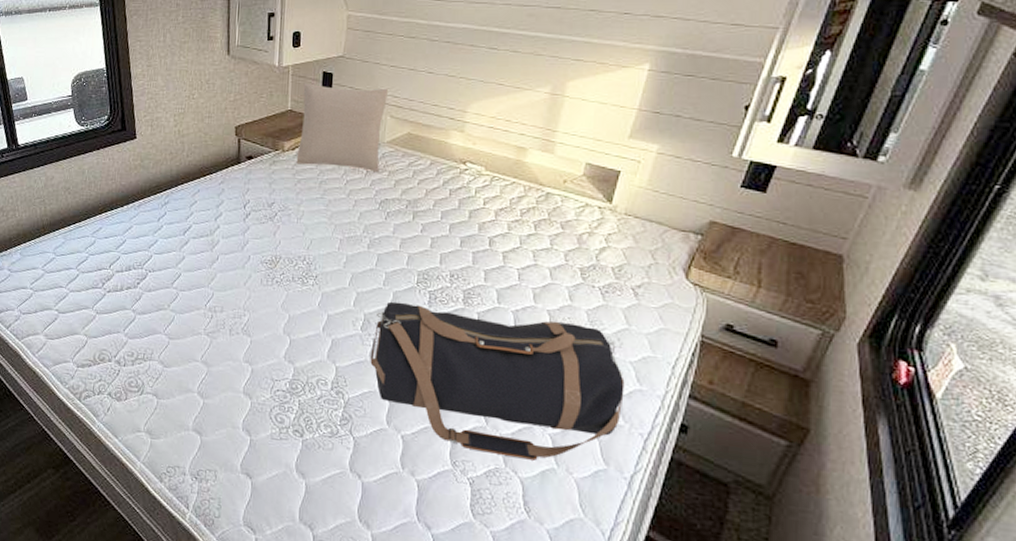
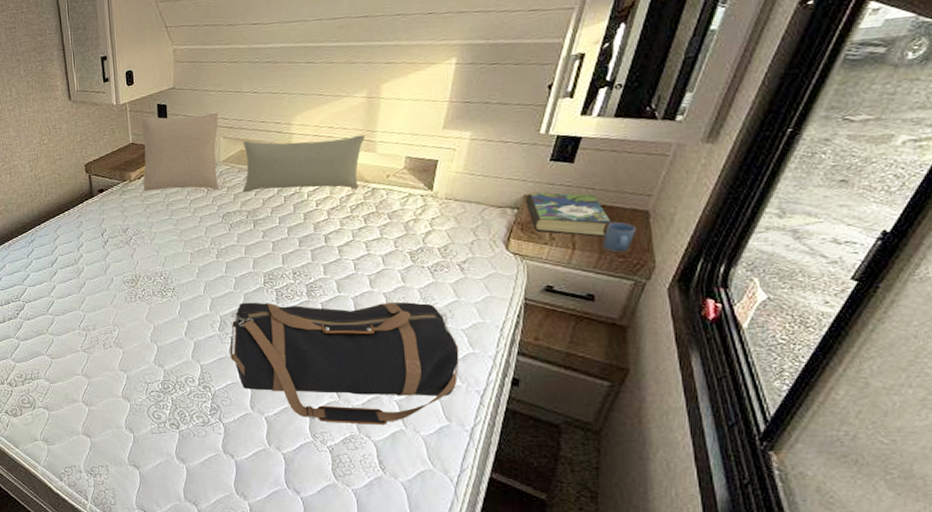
pillow: none [405,124,544,191] -> present [242,134,365,193]
book: none [711,219,802,277] -> present [525,192,611,237]
mug: none [790,262,829,298] -> present [602,221,637,253]

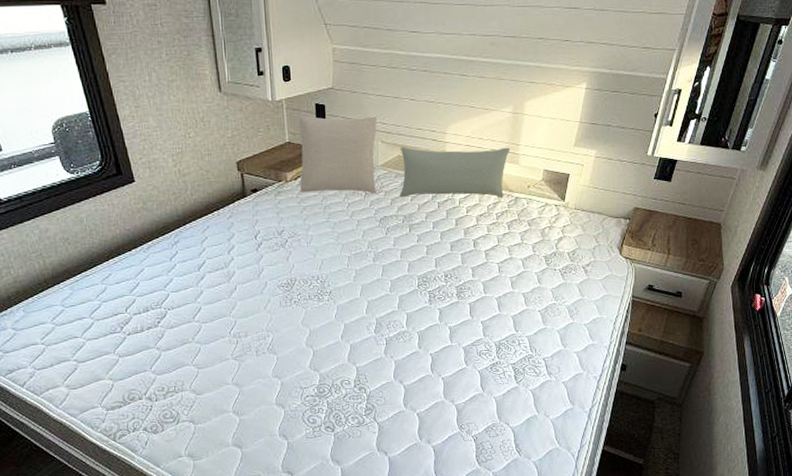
duffel bag: present [229,301,459,425] -> none [385,301,582,414]
book: present [525,192,611,237] -> none [635,205,695,244]
mug: present [602,221,637,253] -> none [688,231,713,258]

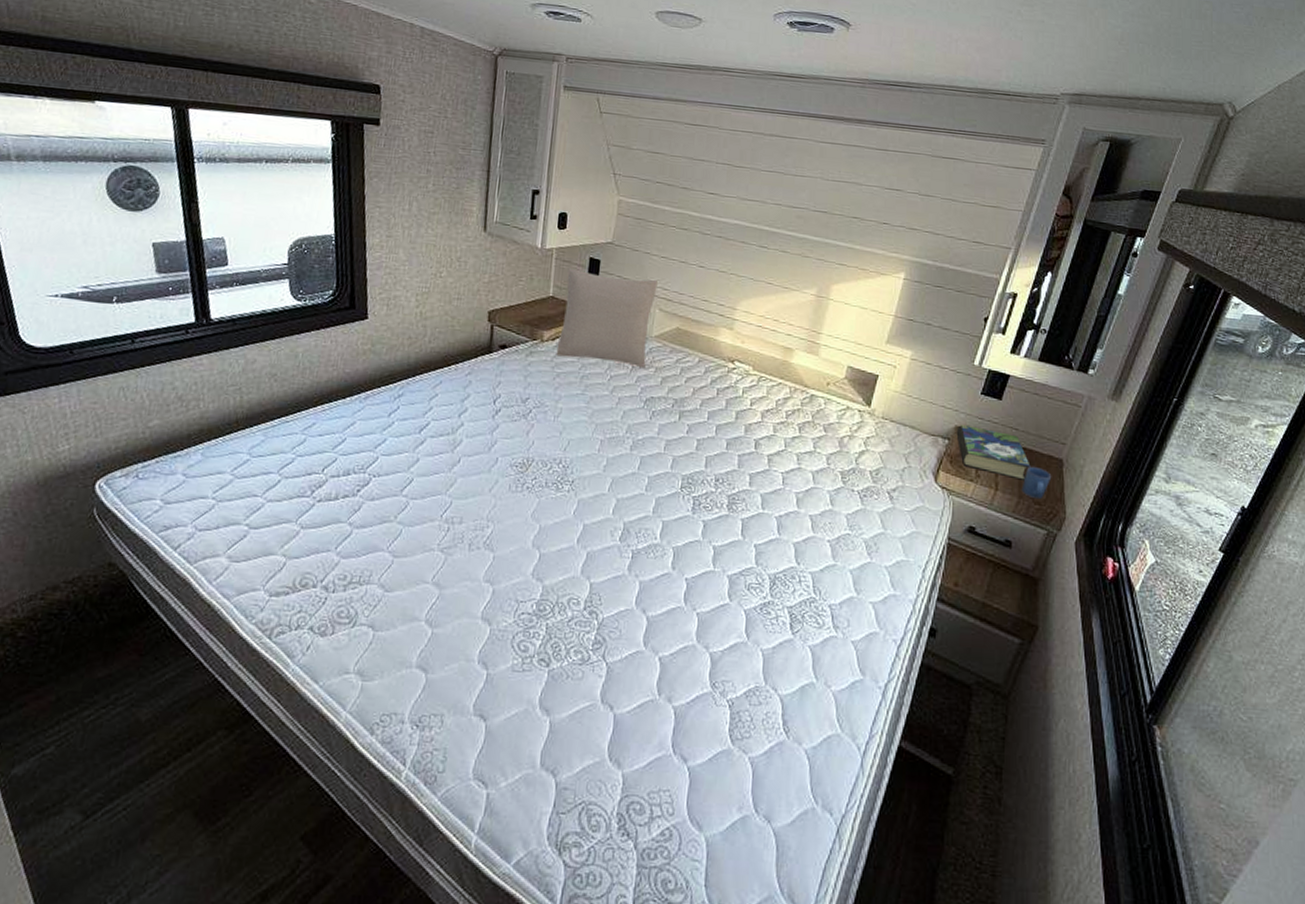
pillow: present [399,147,510,198] -> none [672,318,809,393]
book: none [635,205,695,244] -> present [956,424,1031,480]
mug: none [688,231,713,258] -> present [1021,466,1052,500]

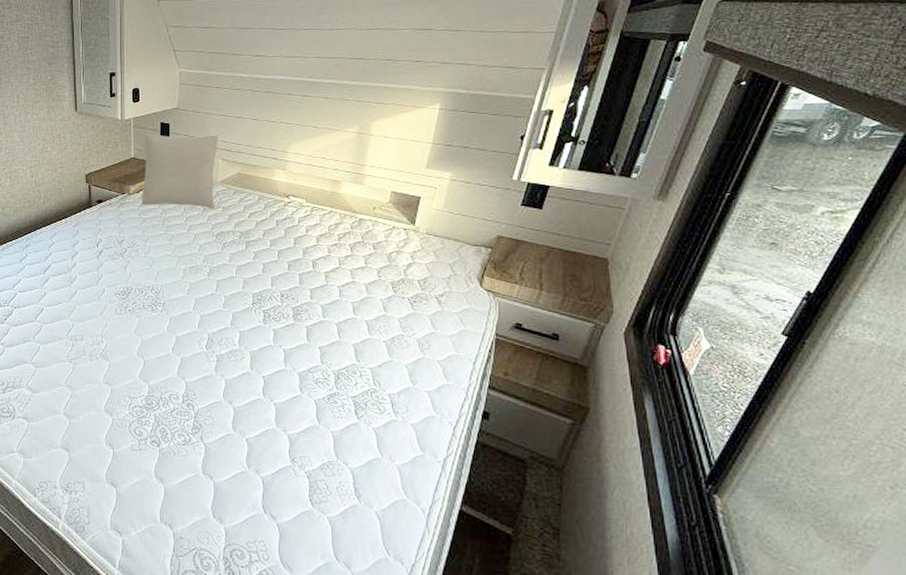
book: present [956,424,1031,480] -> none [498,233,575,280]
mug: present [1021,466,1052,500] -> none [566,266,597,296]

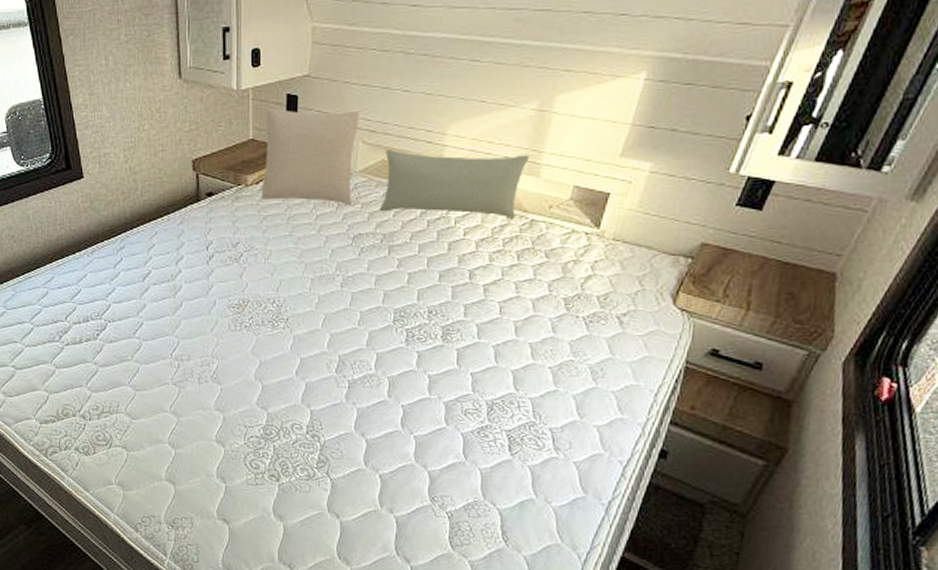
pillow: none [237,165,354,218] -> present [379,150,529,219]

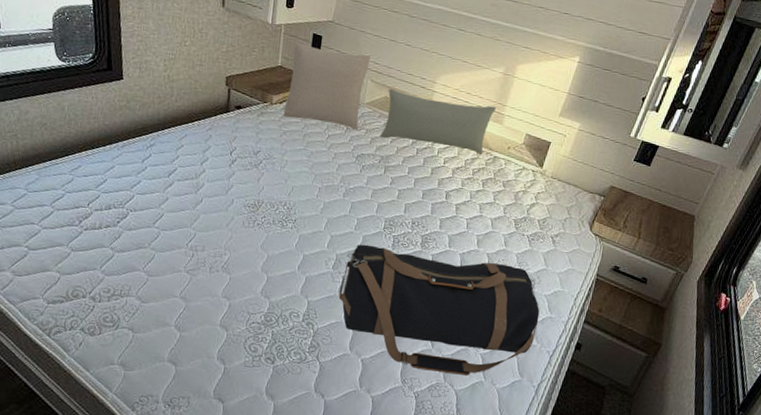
duffel bag: none [346,341,606,492] -> present [338,244,540,376]

